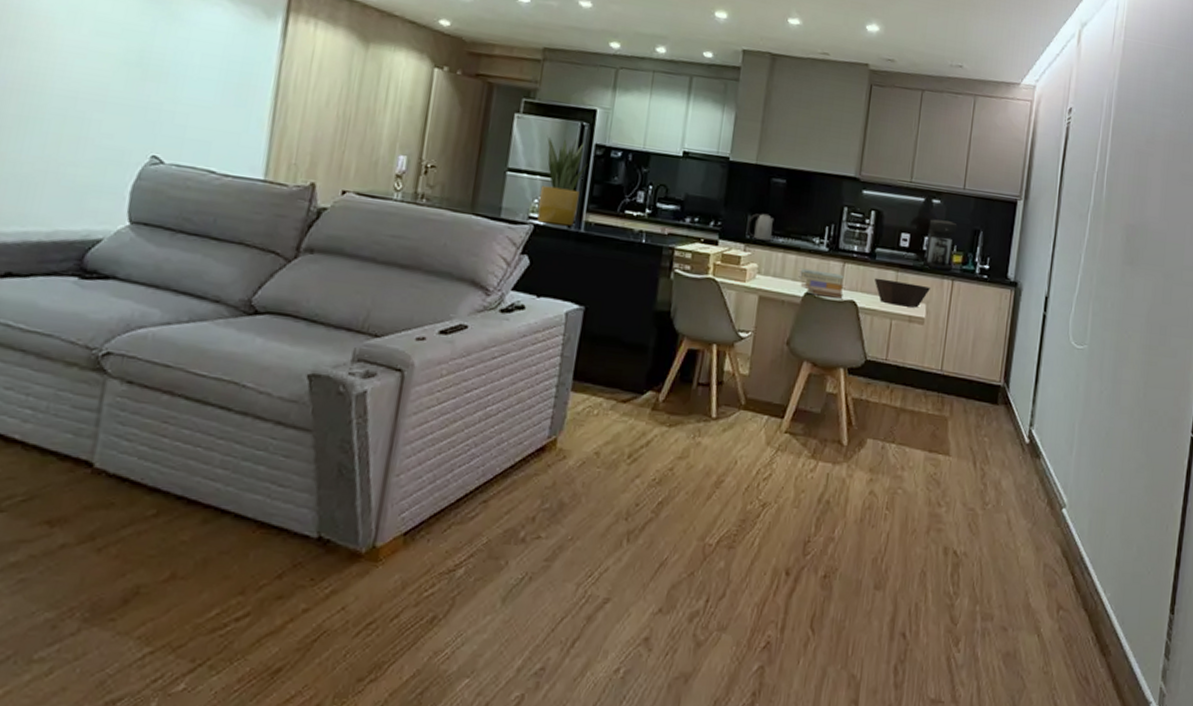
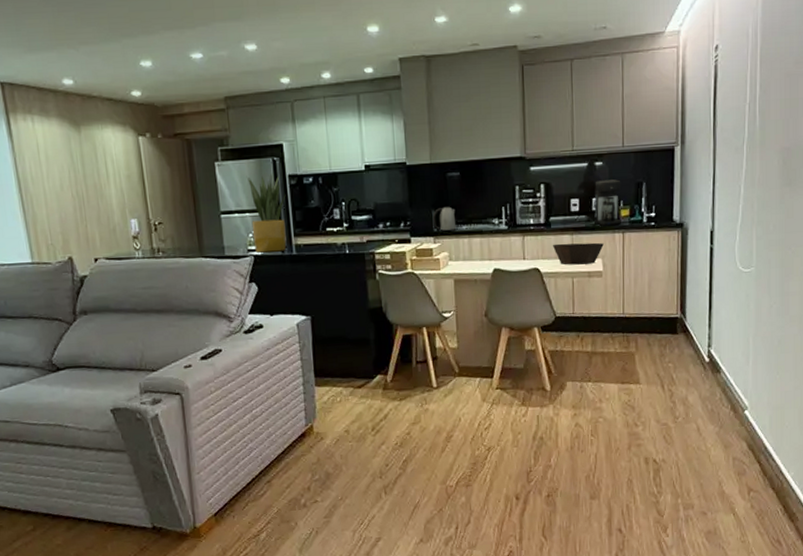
books: present [798,267,844,299] -> none [484,247,527,270]

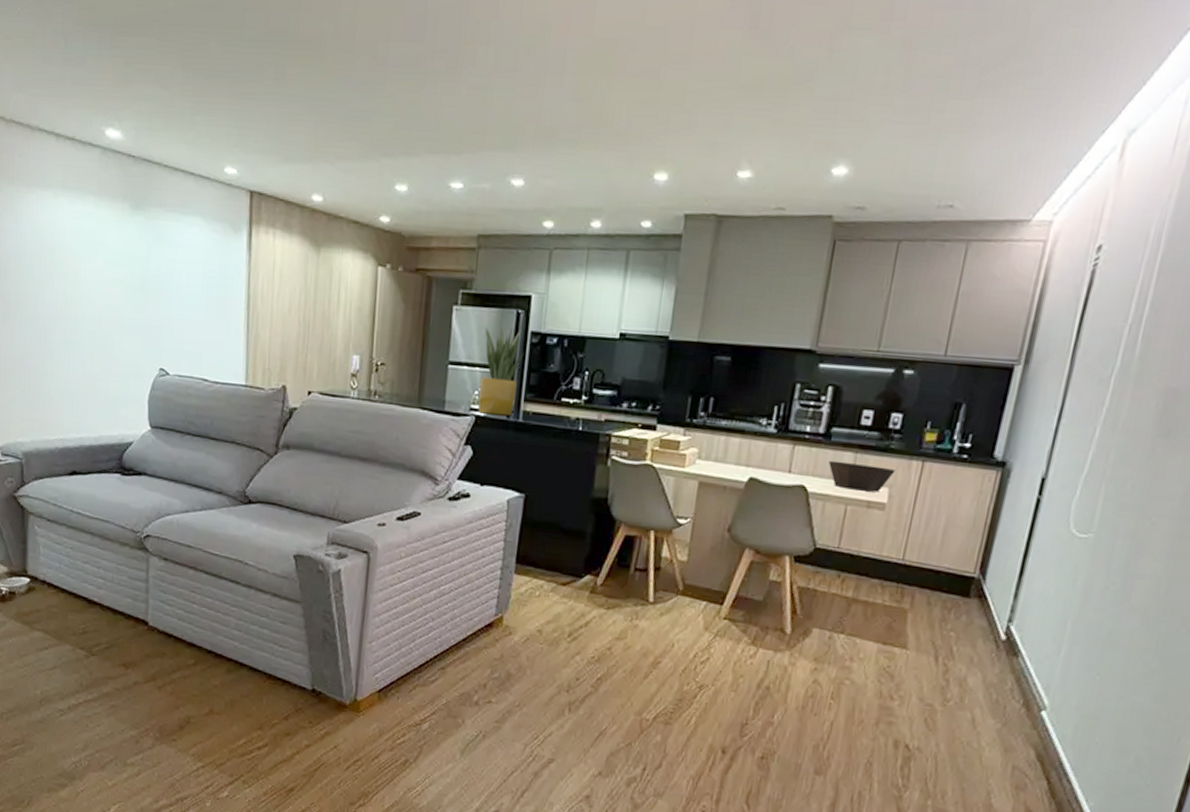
kettle: present [432,206,457,233] -> none [687,394,717,427]
coffee maker: present [594,179,621,227] -> none [888,392,934,451]

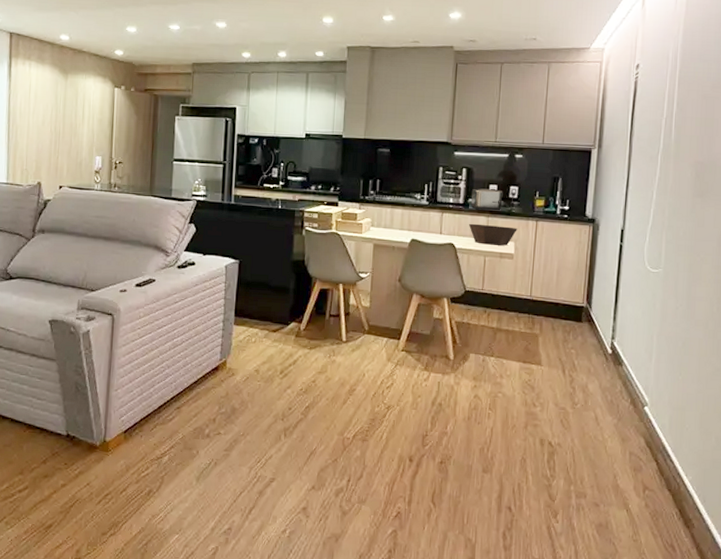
planter: present [478,326,525,416] -> none [198,131,233,200]
toaster: none [835,413,882,444] -> present [471,188,504,210]

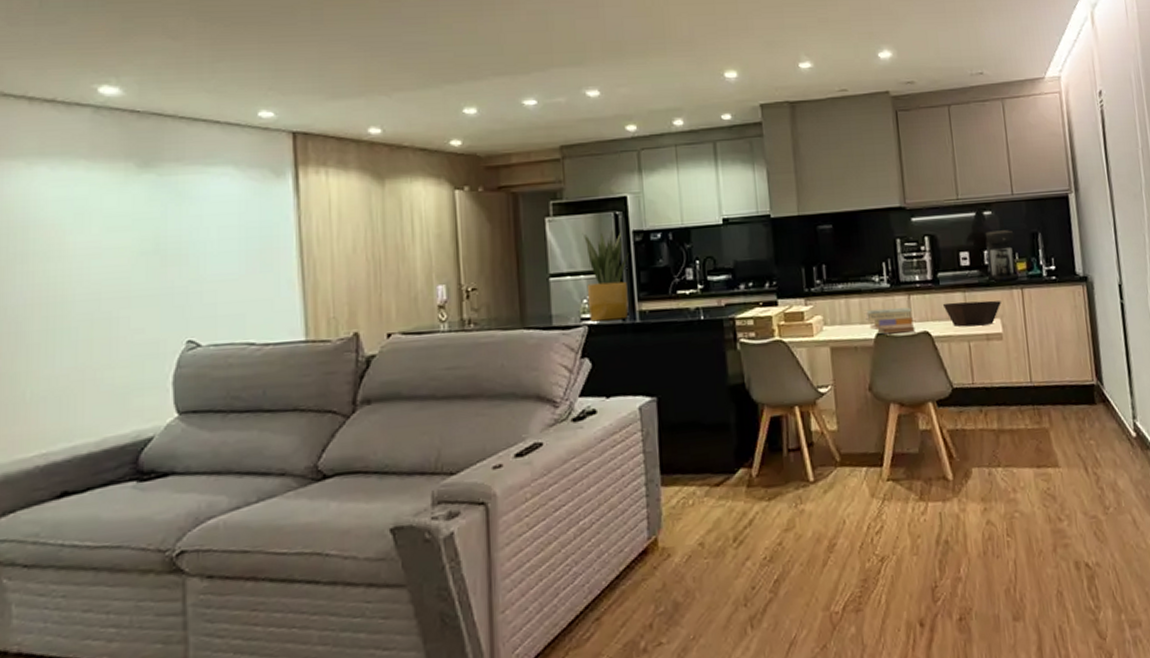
planter: none [198,131,233,200] -> present [582,228,630,322]
books: none [404,219,443,242] -> present [863,307,916,335]
toaster: present [471,188,504,210] -> none [940,256,979,285]
coffee maker: none [510,171,539,213] -> present [985,230,1019,282]

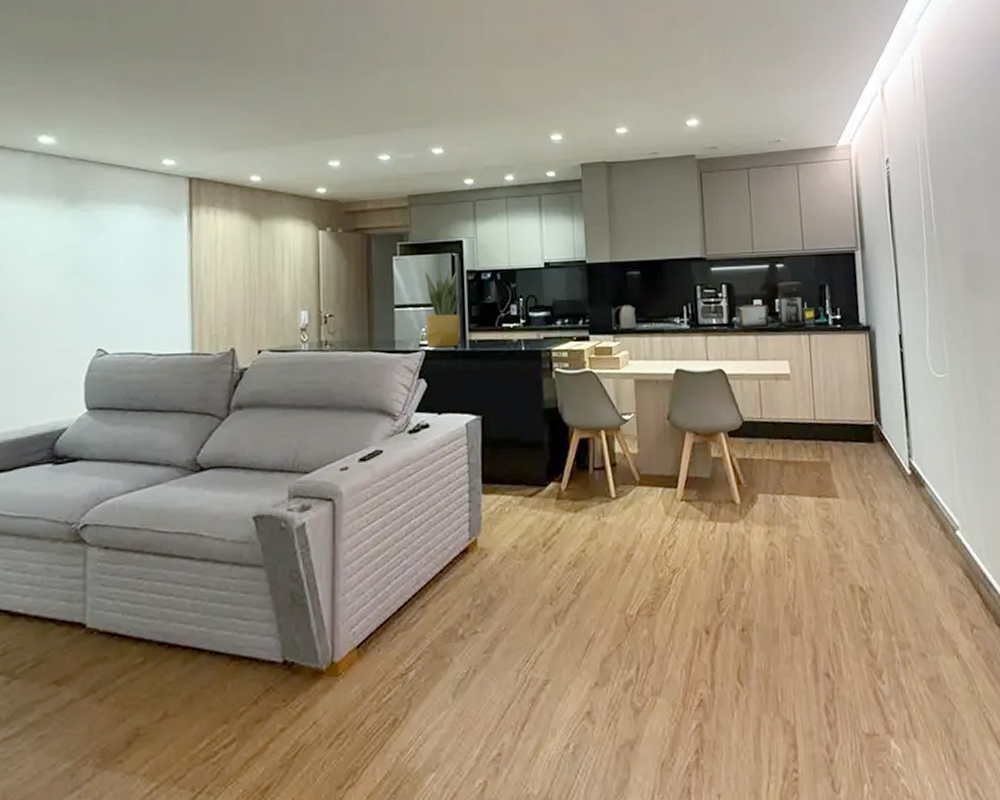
kettle: none [802,263,831,294] -> present [612,304,637,332]
books: present [863,307,916,335] -> none [665,347,711,370]
toaster: none [940,256,979,285] -> present [735,304,770,329]
bowl: present [942,300,1001,327] -> none [736,344,790,367]

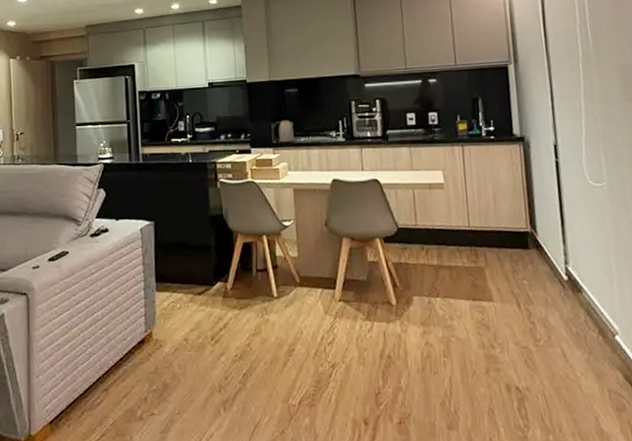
planter: present [423,268,463,348] -> none [100,89,136,161]
toaster: present [735,304,770,329] -> none [389,117,424,141]
coffee maker: present [777,281,806,328] -> none [430,95,460,140]

